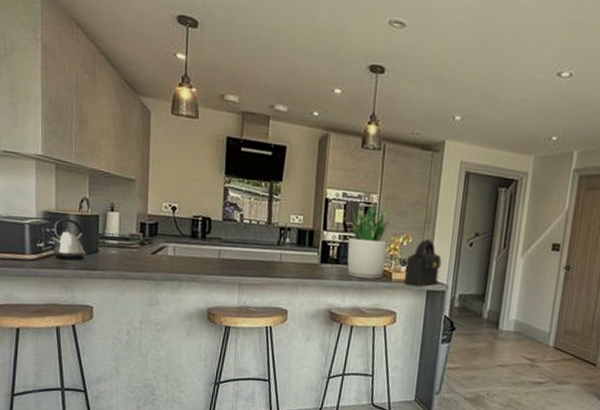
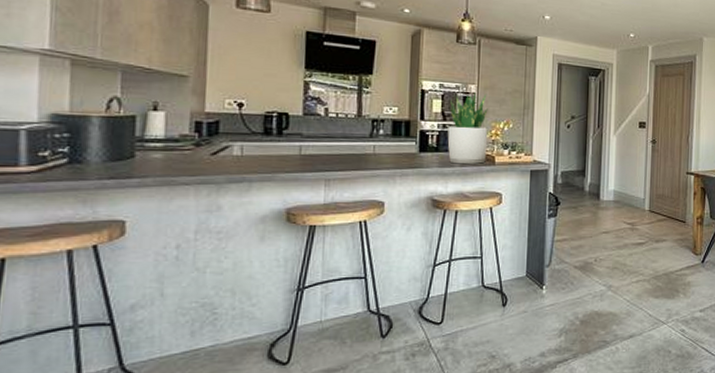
kettle: present [49,218,87,261] -> none [59,121,117,170]
handbag: present [403,239,442,288] -> none [507,124,543,168]

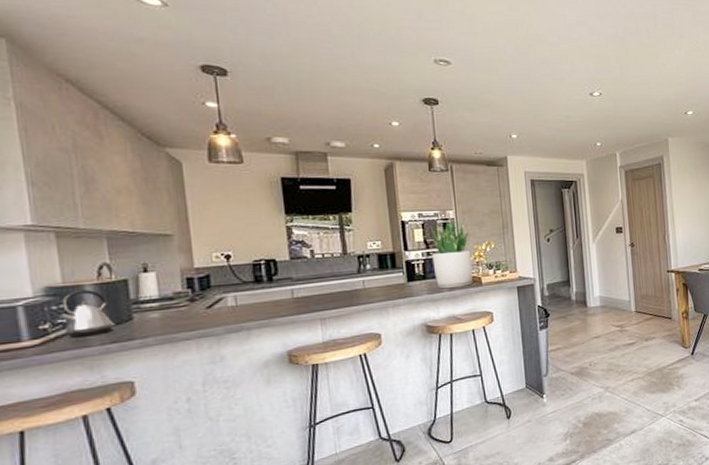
kettle: none [59,121,117,170] -> present [57,290,117,338]

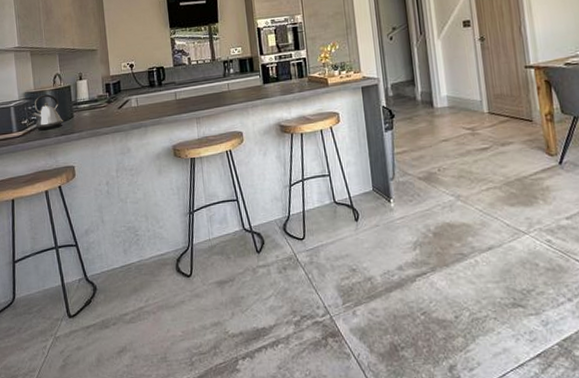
planter: present [431,218,473,289] -> none [282,21,320,91]

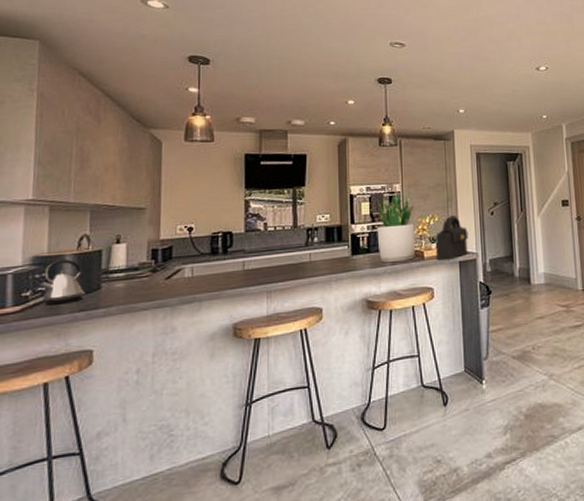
planter: none [282,21,320,91] -> present [377,191,416,263]
handbag: none [338,42,370,87] -> present [435,215,469,261]

